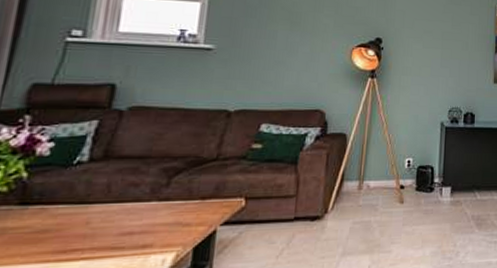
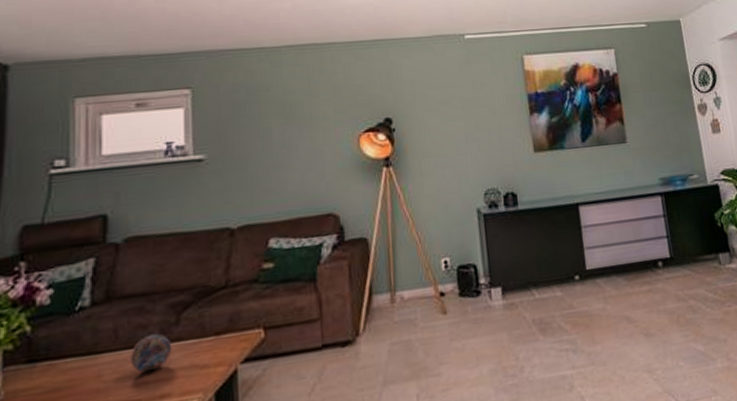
decorative orb: none [119,192,160,224] -> present [131,333,172,373]

